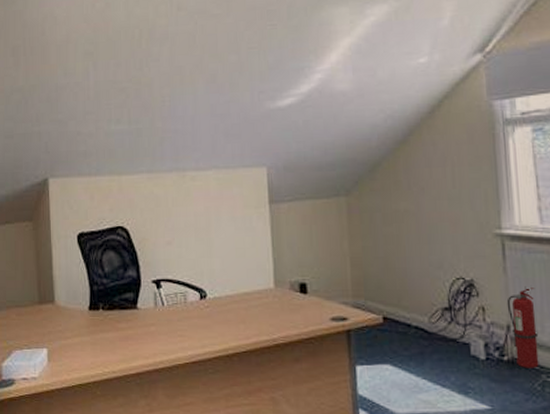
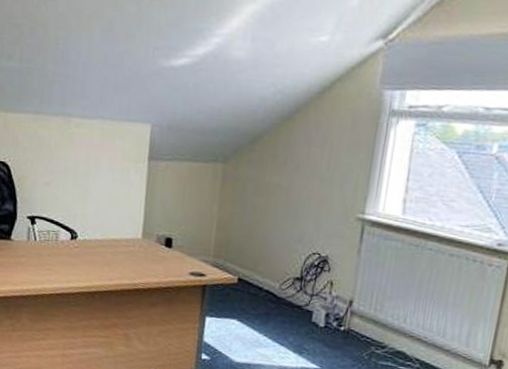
fire extinguisher: present [506,286,539,369] -> none [351,269,383,341]

